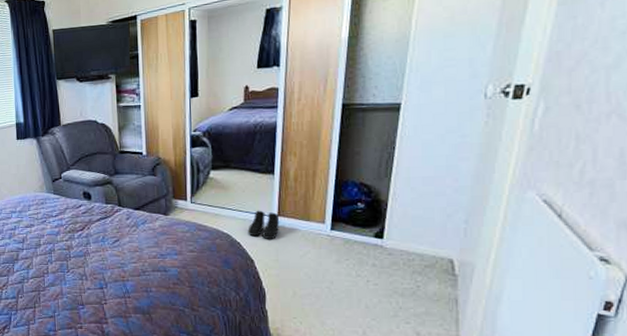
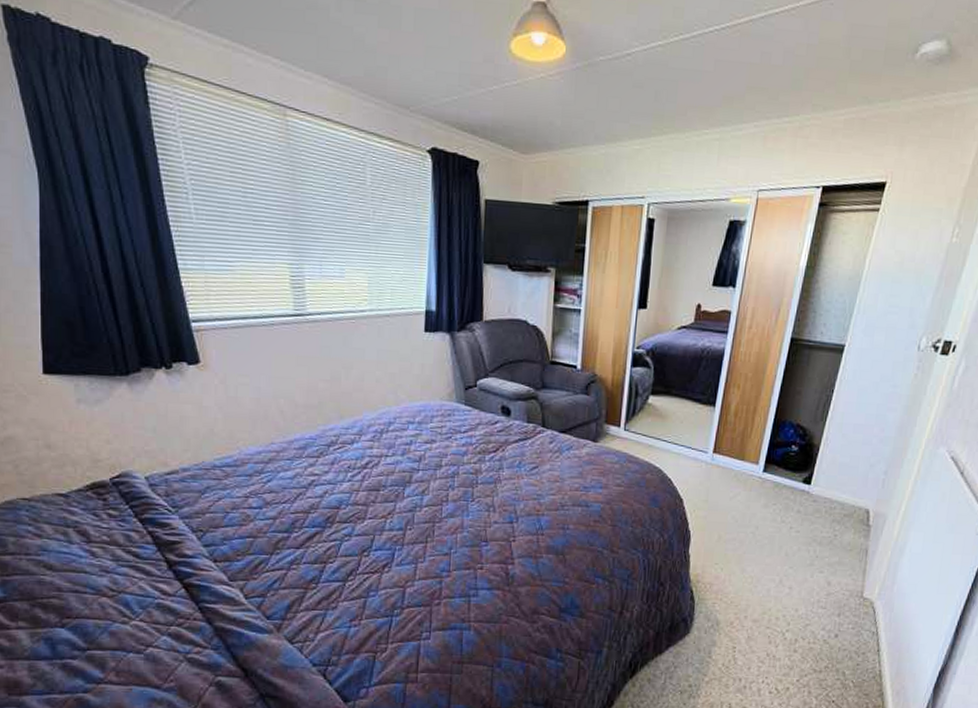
boots: present [248,210,279,239] -> none [680,444,714,477]

